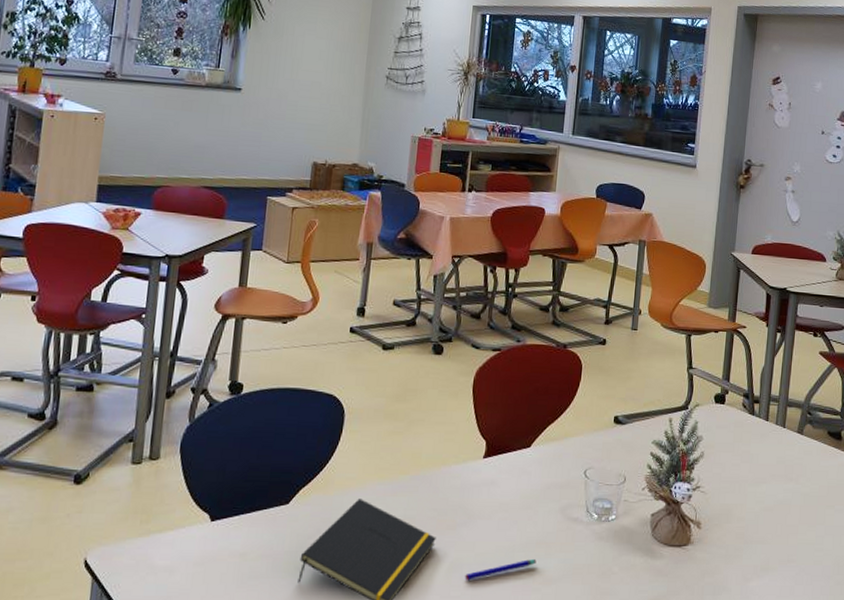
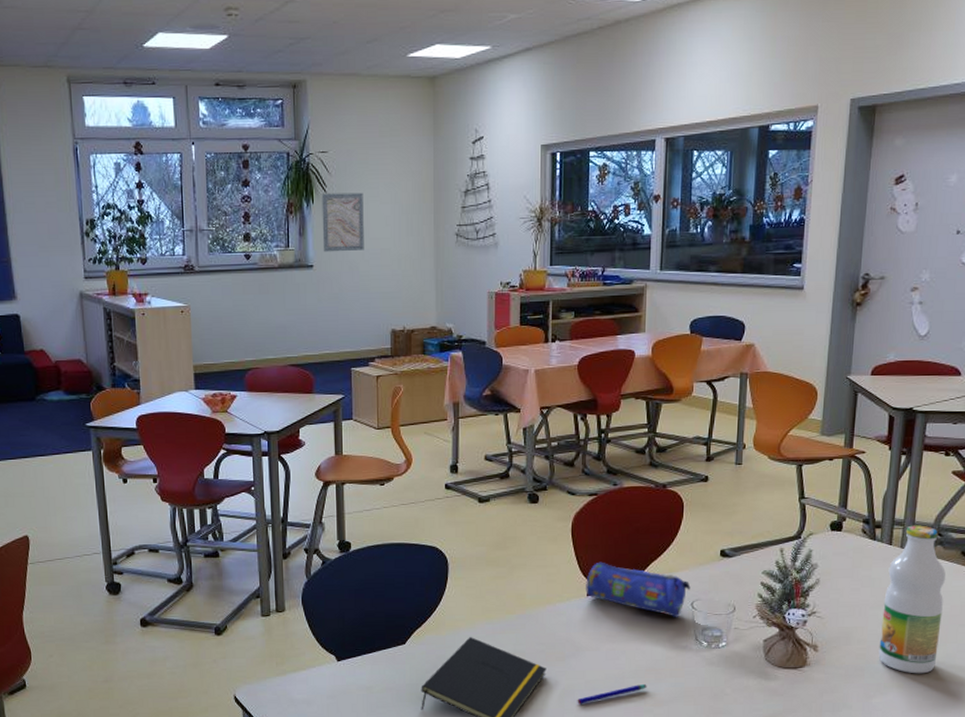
wall art: none [253,20,301,80] -> present [321,192,364,252]
pencil case: none [482,421,585,486] -> present [586,562,691,617]
bottle: none [756,402,815,556] -> present [878,525,946,674]

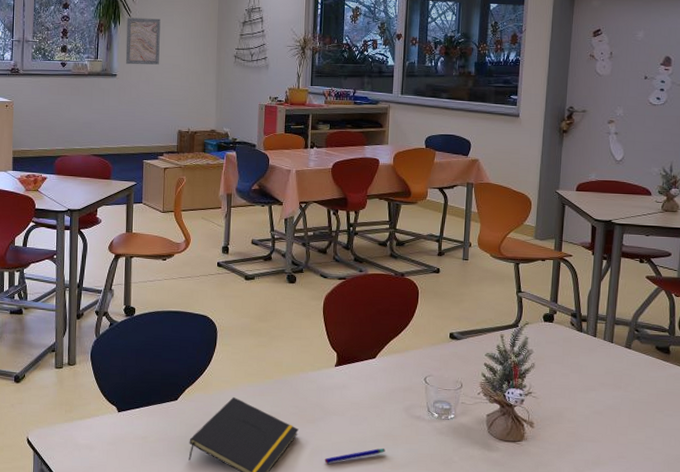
pencil case: present [586,562,691,617] -> none [334,337,424,390]
bottle: present [878,525,946,674] -> none [586,321,643,453]

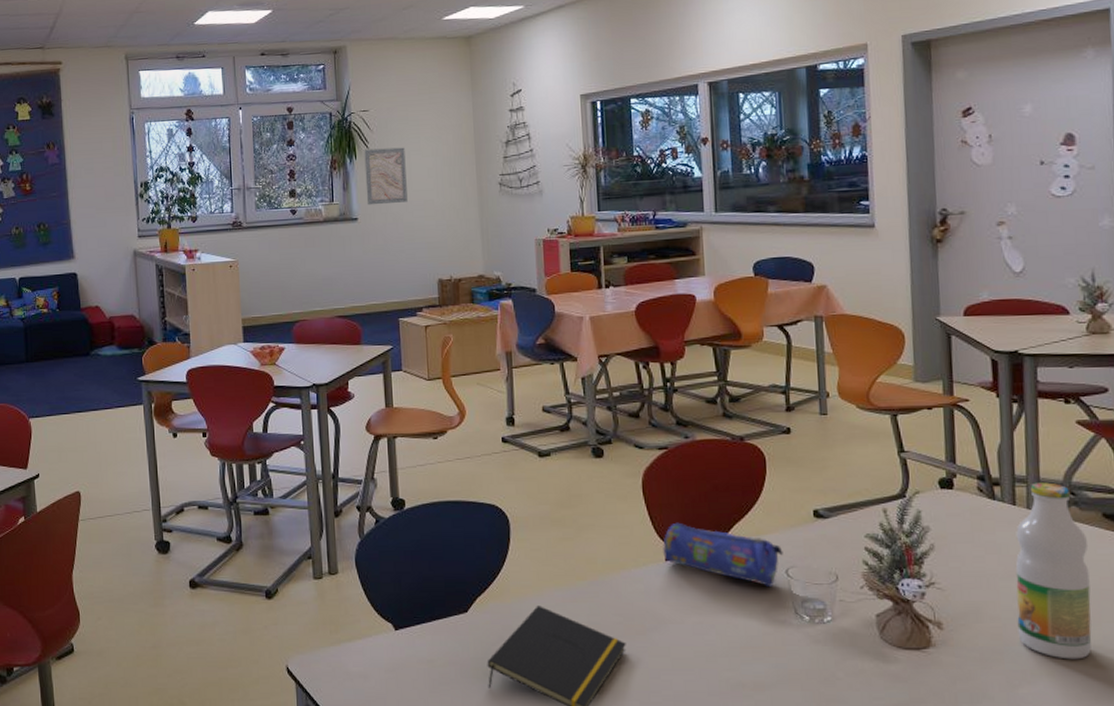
pen: present [324,448,385,464] -> none [664,663,744,687]
pencil case: none [334,337,424,390] -> present [663,522,783,586]
bottle: none [586,321,643,453] -> present [1015,482,1092,660]

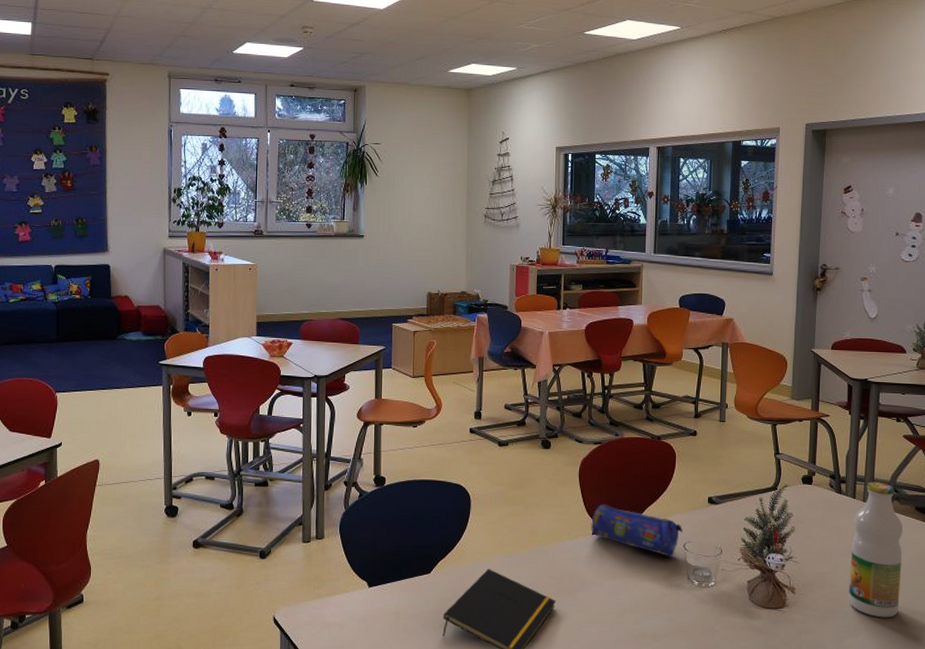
wall art: present [364,147,408,206] -> none [372,177,408,226]

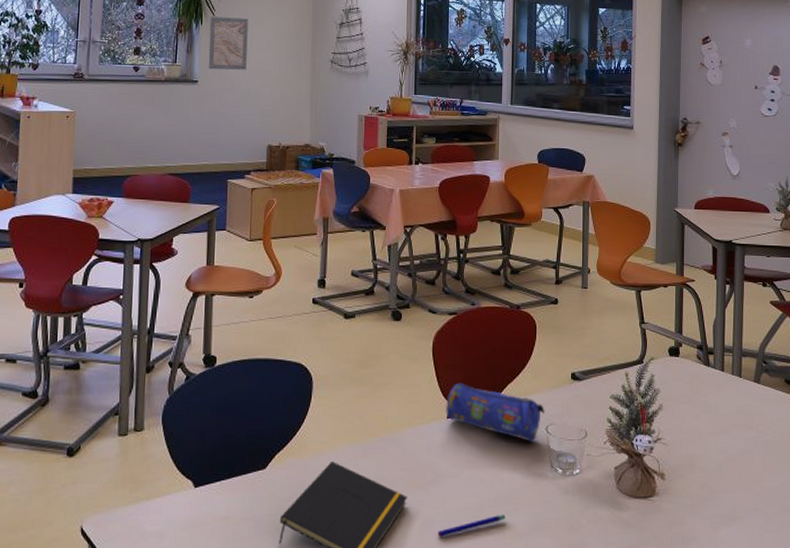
wall art: none [372,177,408,226] -> present [208,16,248,70]
pen: none [583,618,645,636] -> present [437,514,506,537]
bottle: present [848,482,904,618] -> none [720,352,774,505]

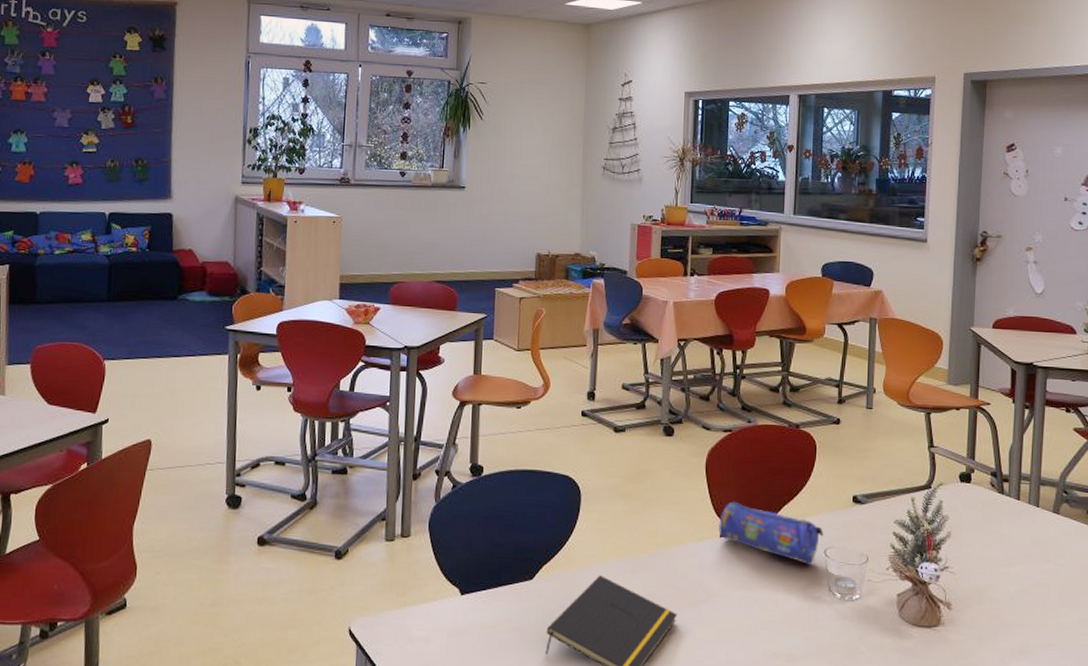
wall art: present [208,16,248,70] -> none [475,120,517,176]
pen: present [437,514,506,537] -> none [708,636,780,657]

